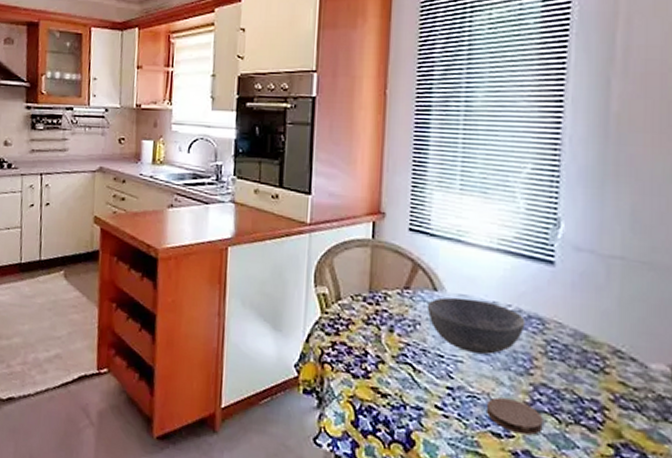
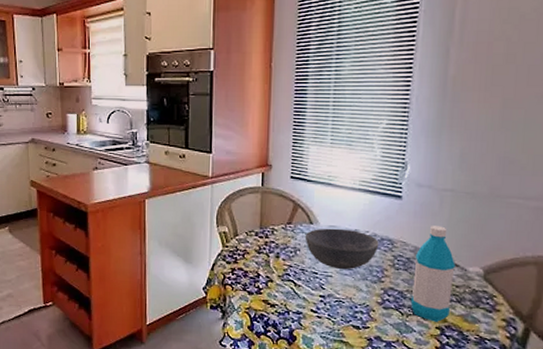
coaster: present [487,397,543,435] -> none [349,300,391,326]
water bottle: none [571,303,631,437] -> present [410,226,455,322]

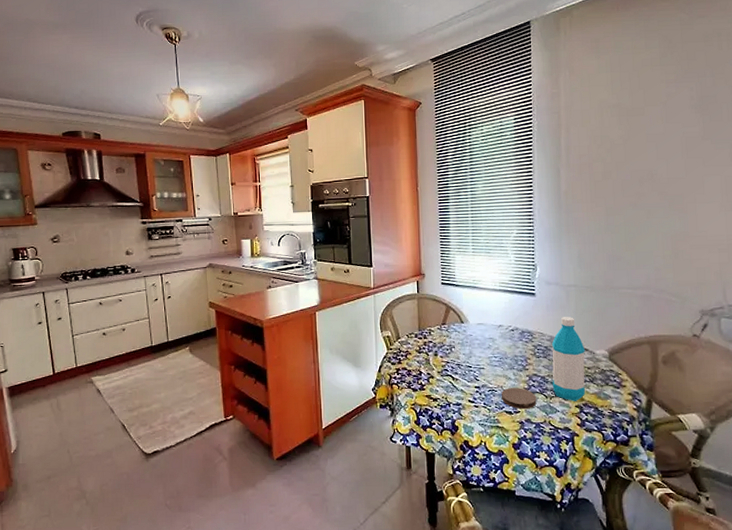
bowl: present [305,228,379,270] -> none [458,325,521,362]
coaster: none [349,300,391,326] -> present [502,388,537,410]

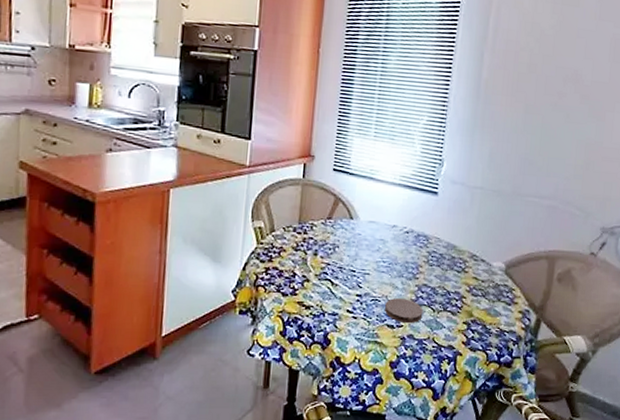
water bottle: present [552,317,585,401] -> none [441,222,482,317]

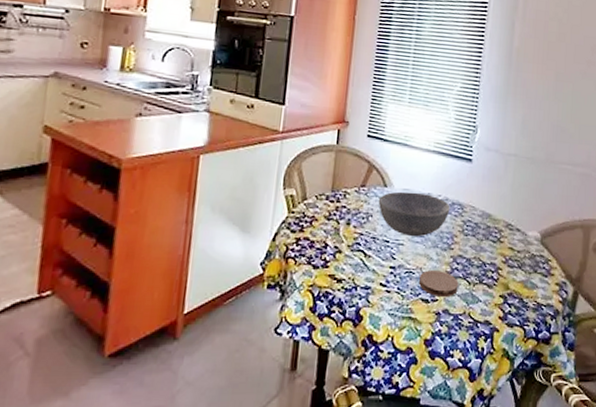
bowl: none [344,223,416,267] -> present [378,191,450,237]

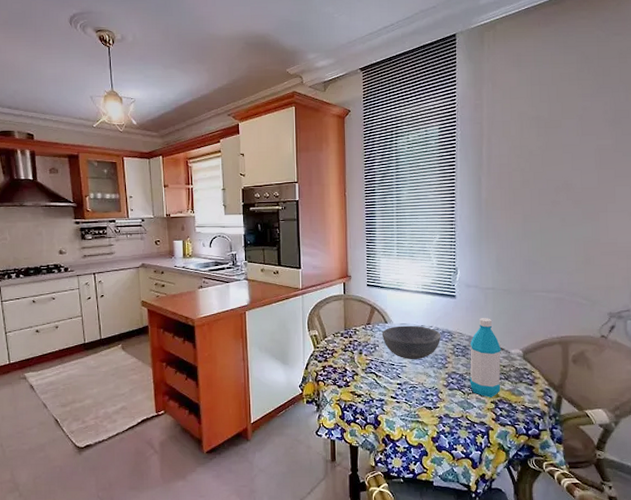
coaster: present [419,270,459,298] -> none [422,385,455,405]
water bottle: none [477,190,517,290] -> present [469,318,501,397]

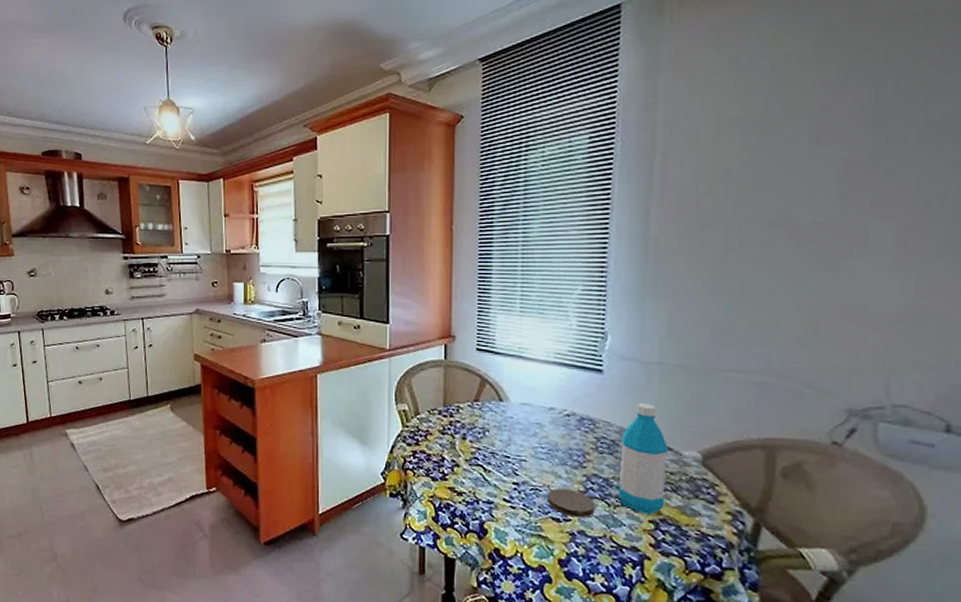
bowl: present [382,325,441,360] -> none [494,406,579,454]
coaster: none [422,385,455,405] -> present [548,488,595,518]

